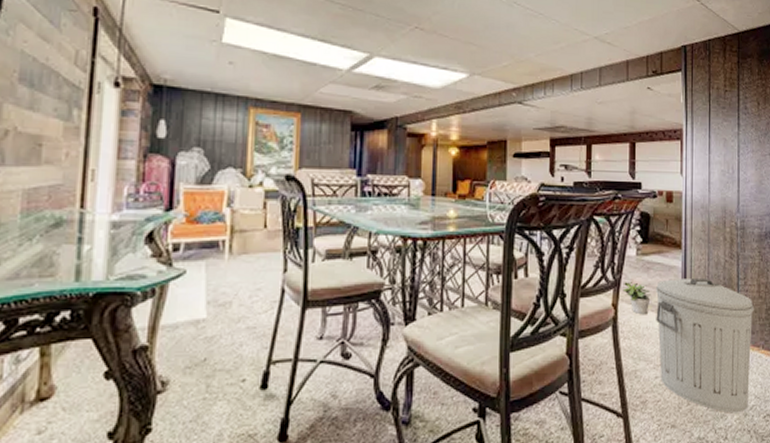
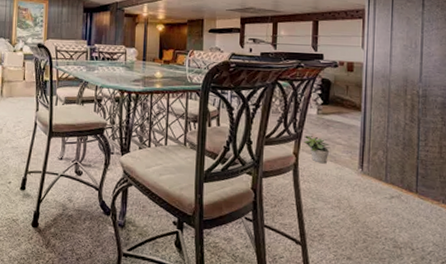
trash can: present [656,279,754,413] -> none [334,136,435,256]

